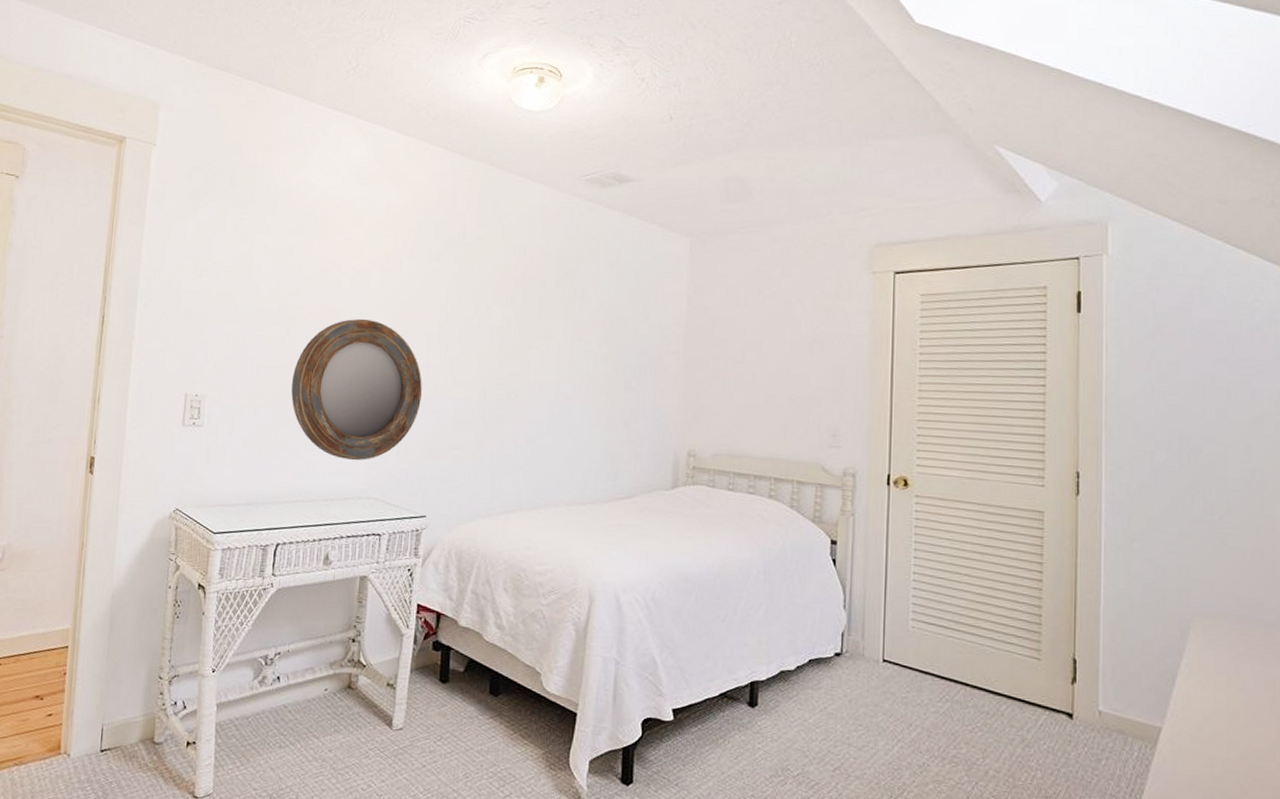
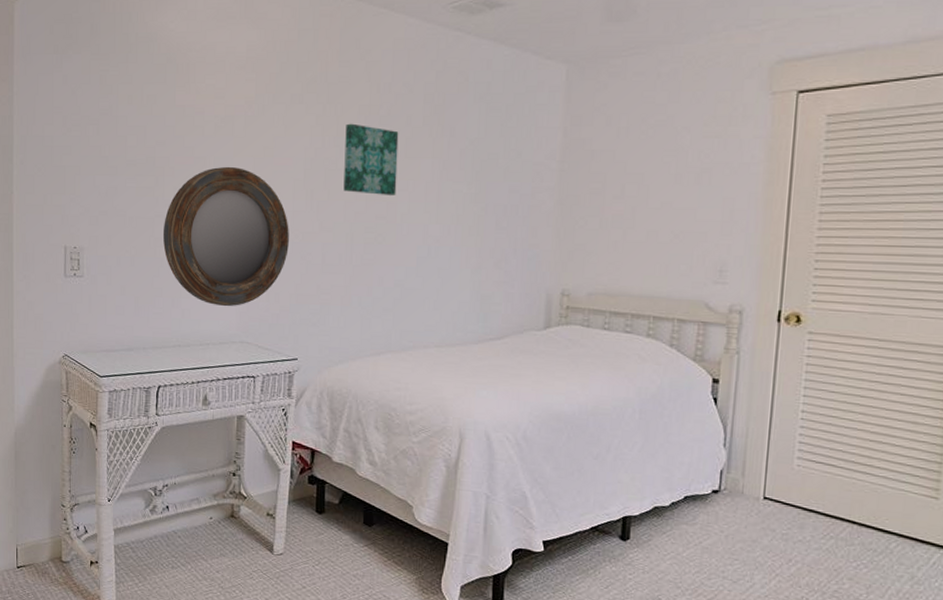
wall art: none [478,282,533,354] -> present [343,123,399,196]

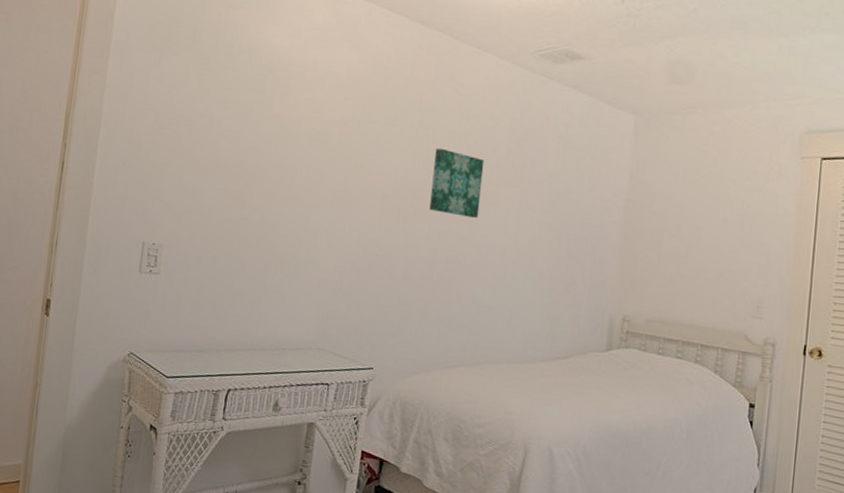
home mirror: present [163,166,289,307] -> none [247,177,375,314]

